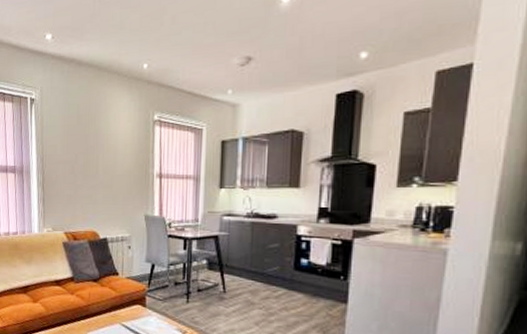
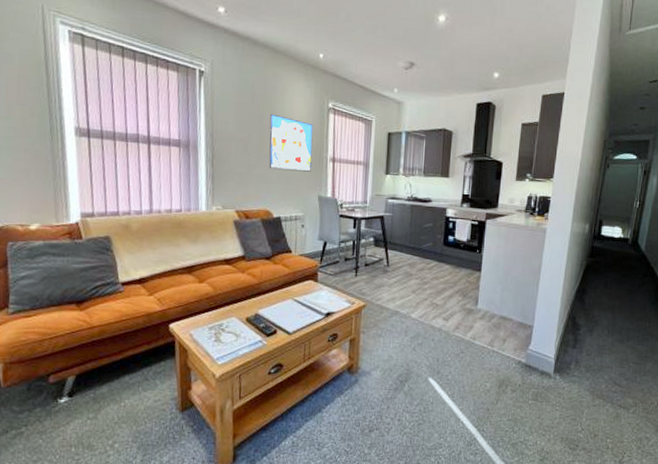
wall art: none [94,132,138,190] -> present [268,113,313,172]

